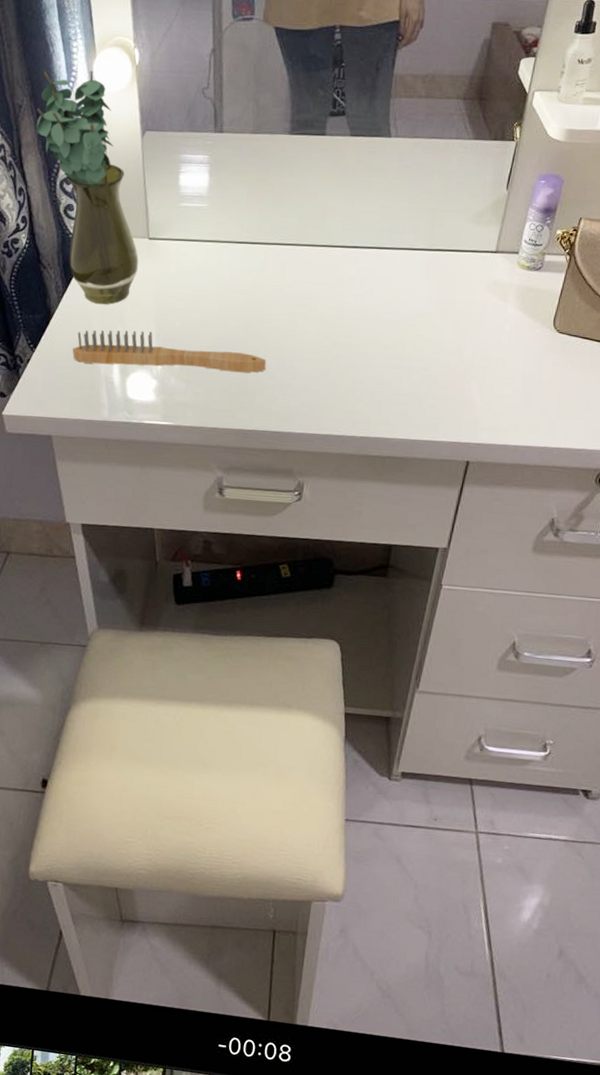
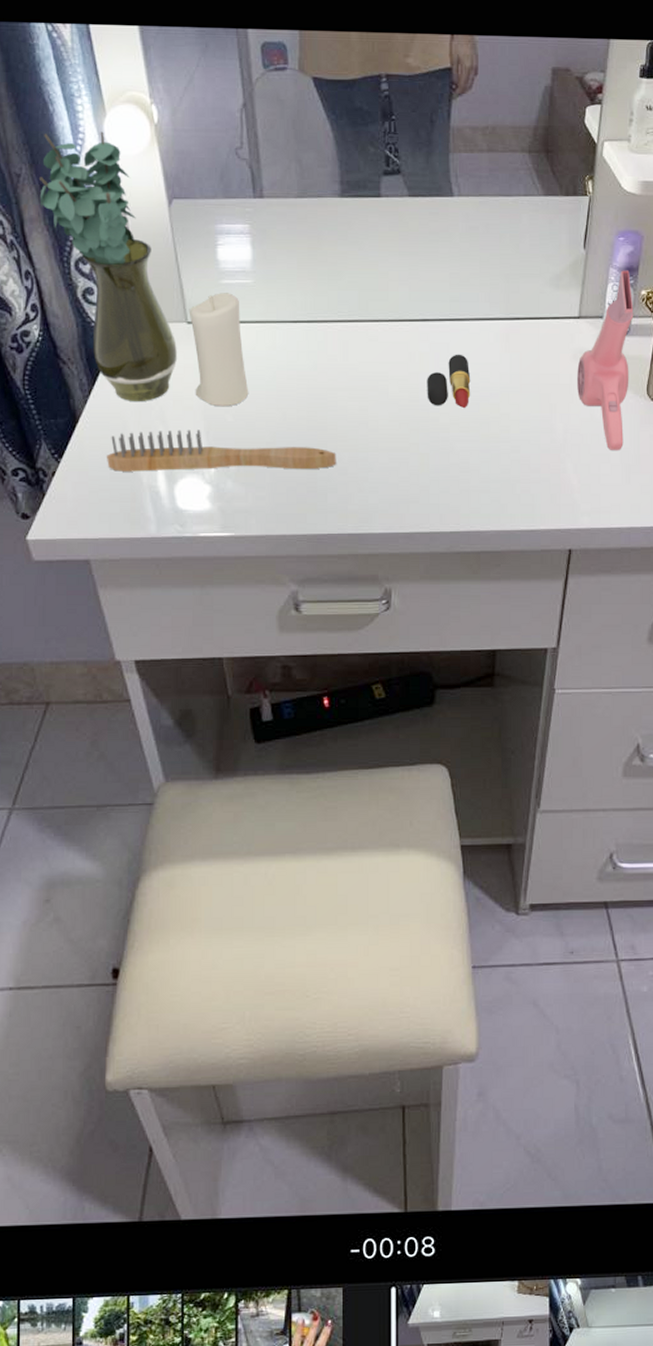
candle: none [150,214,196,314] -> present [189,293,249,407]
lipstick: none [351,279,392,328] -> present [427,354,471,409]
hair dryer: none [488,210,548,375] -> present [577,270,634,450]

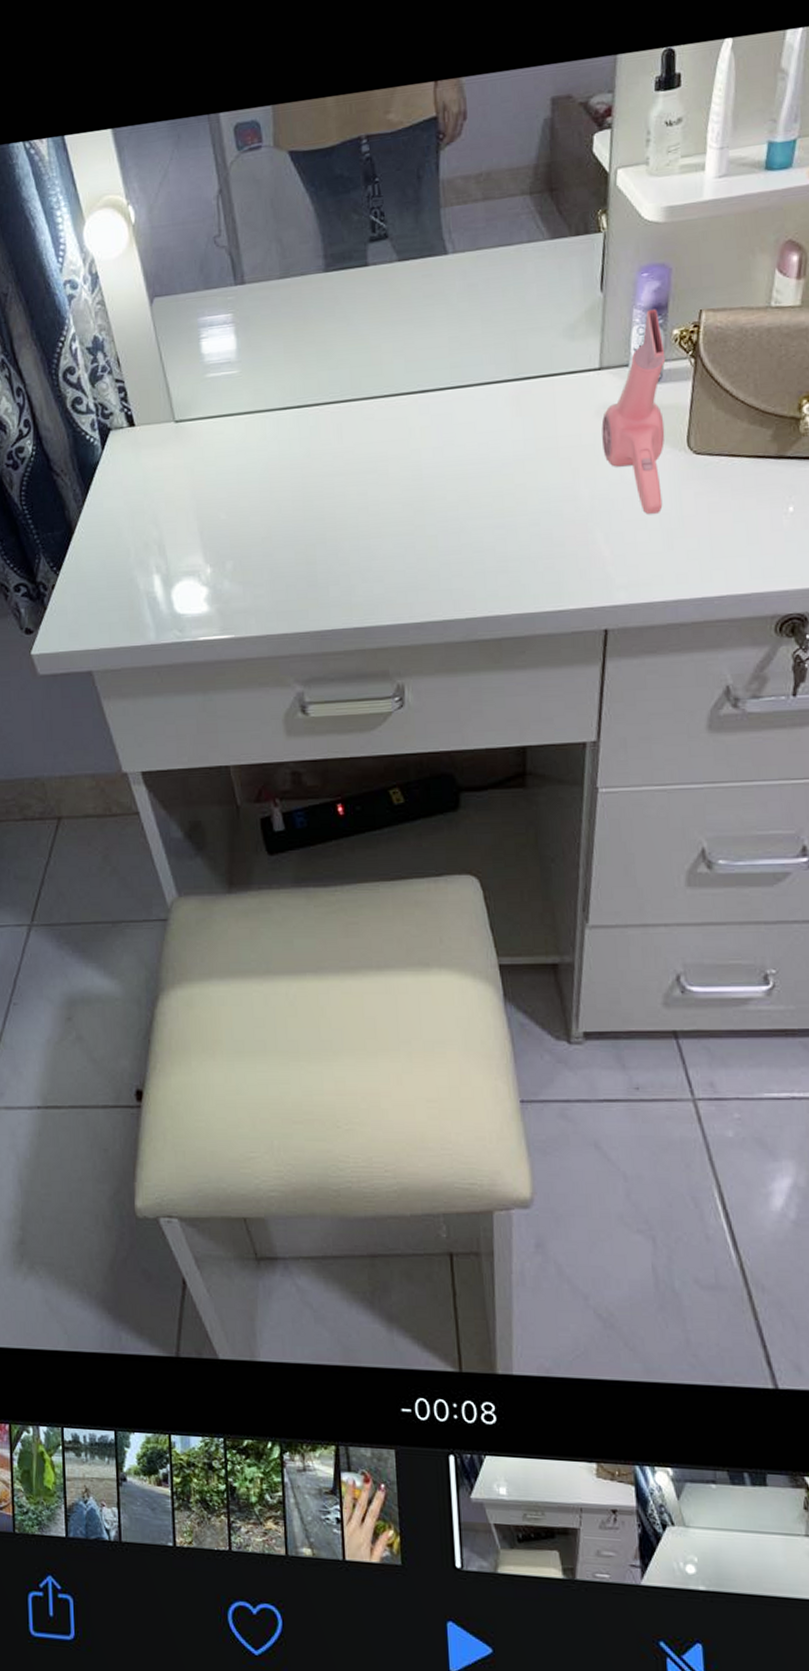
vase: present [38,131,178,401] -> none [24,239,168,508]
wire brush: present [106,430,336,472] -> none [102,530,337,580]
candle: present [189,293,249,407] -> none [176,386,241,505]
lipstick: present [427,354,471,409] -> none [430,423,480,483]

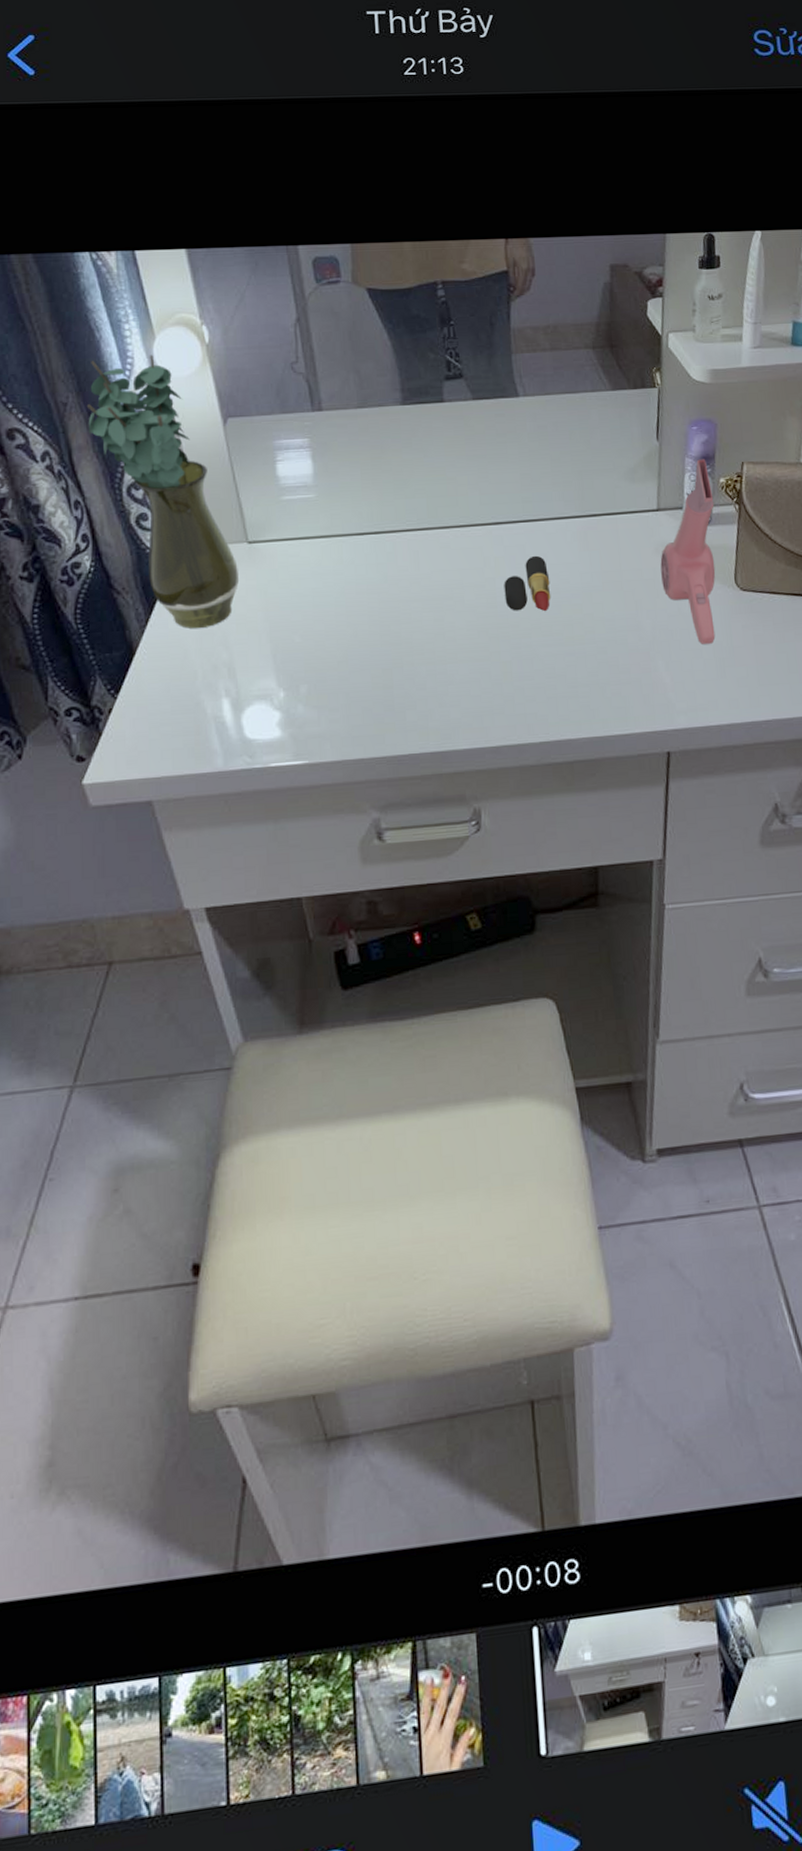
vase: none [24,239,168,508] -> present [86,355,240,628]
lipstick: none [430,423,480,483] -> present [504,555,551,612]

